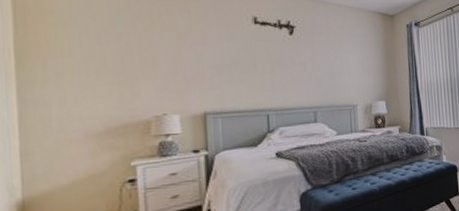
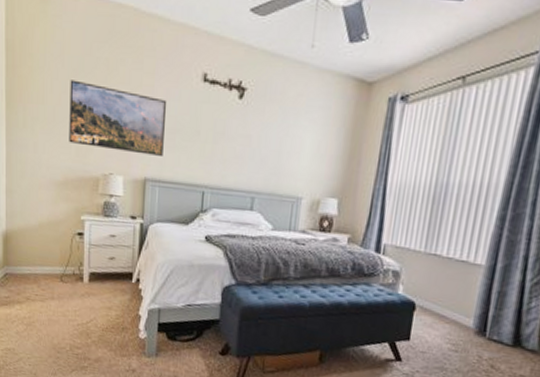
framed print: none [105,32,222,92] -> present [69,80,167,156]

